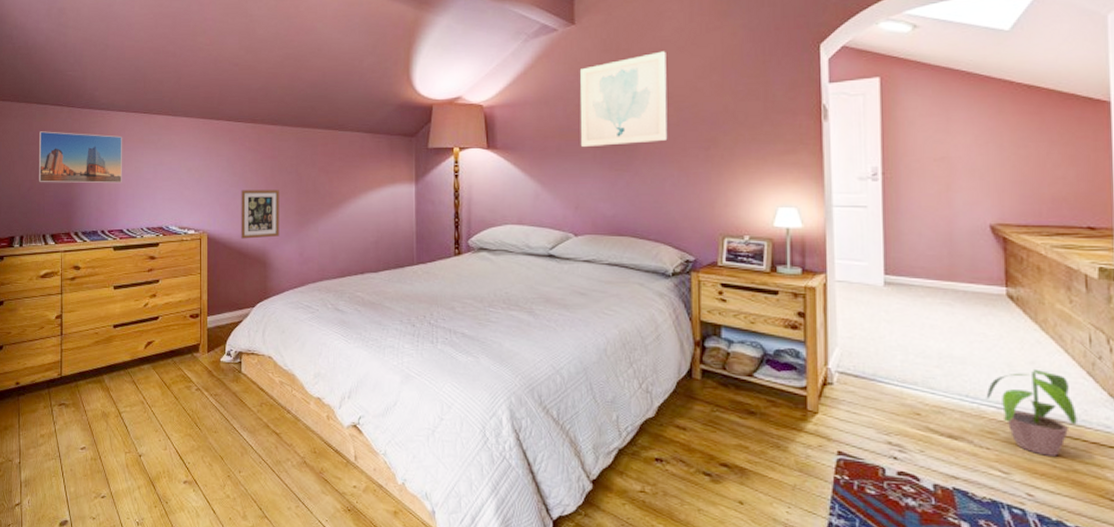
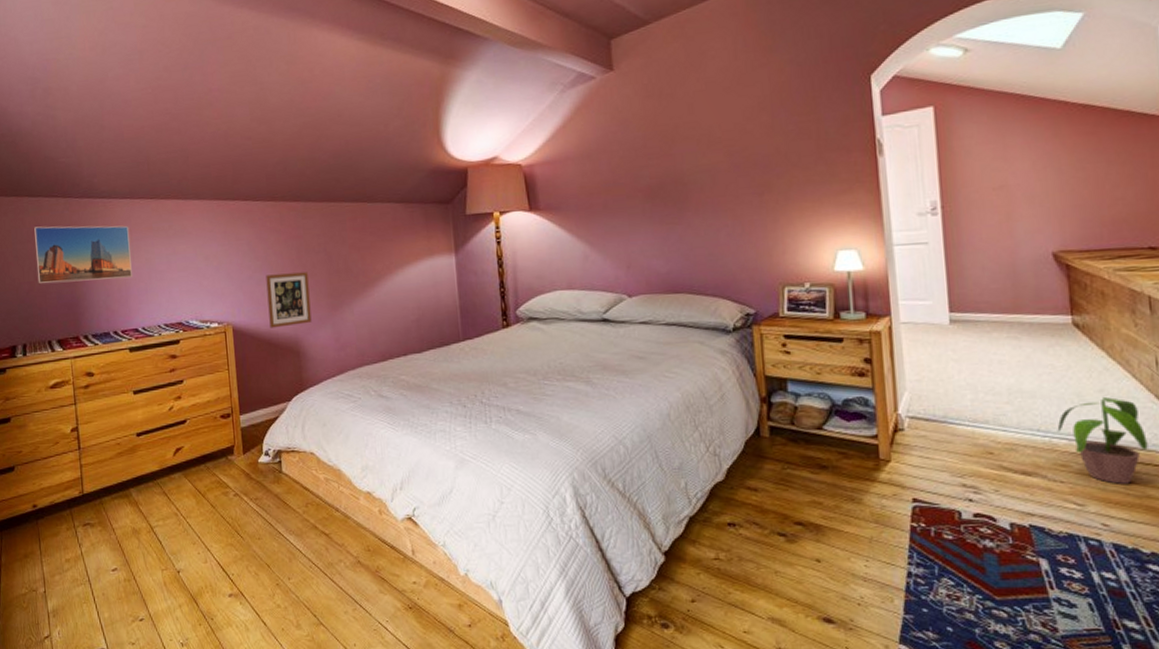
wall art: present [580,51,668,148] -> none [623,93,719,203]

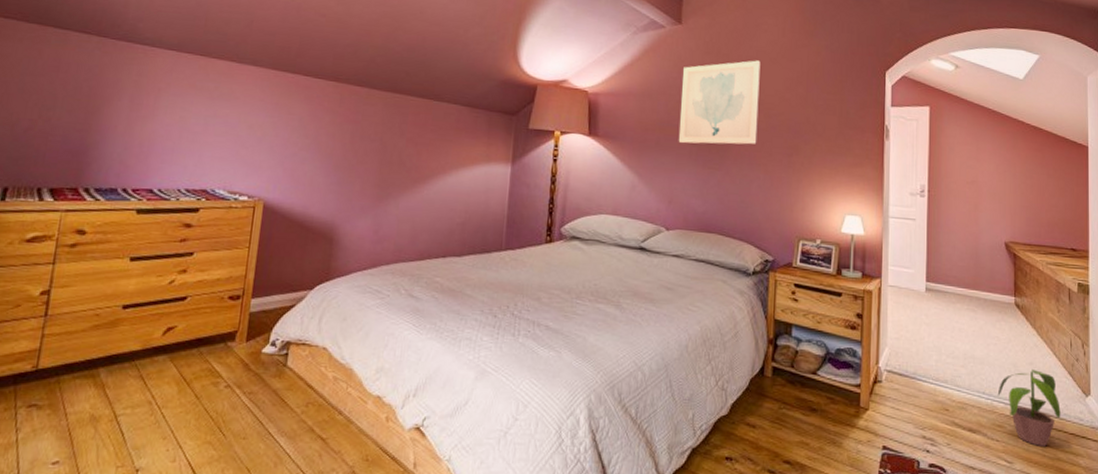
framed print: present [34,225,132,284] -> none [41,61,169,134]
picture frame: present [266,272,312,328] -> none [306,155,358,211]
wall art: none [623,93,719,203] -> present [678,60,761,145]

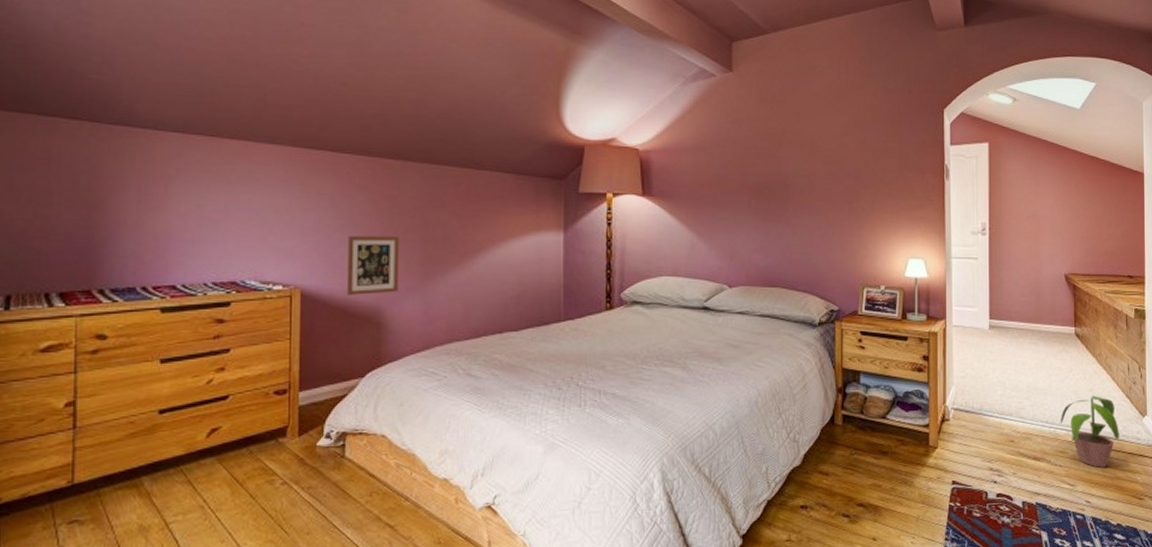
picture frame: none [306,155,358,211] -> present [347,236,399,295]
wall art: present [678,60,761,145] -> none [736,105,817,198]

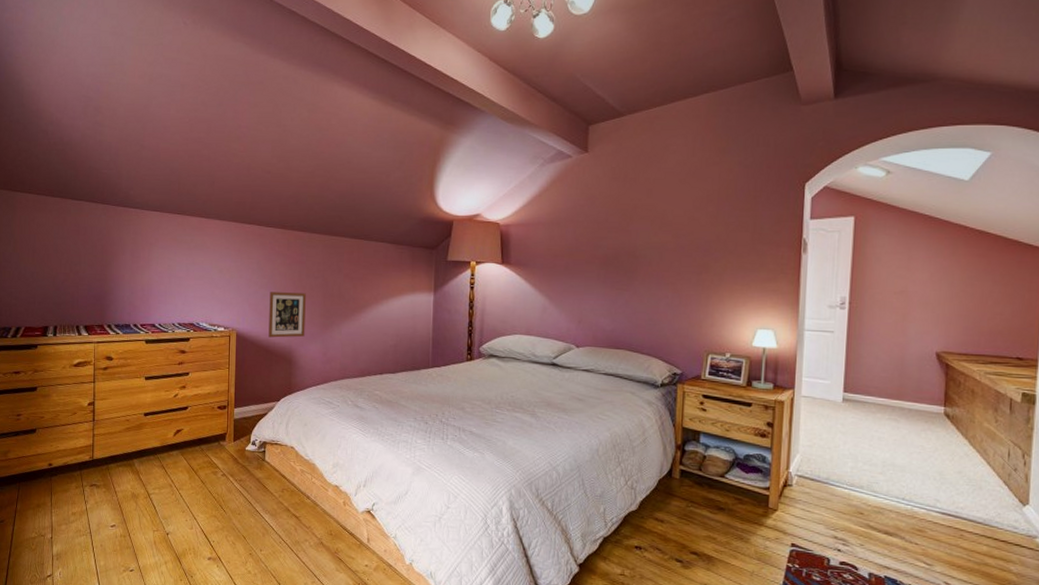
potted plant: present [1060,395,1119,468] -> none [919,477,992,552]

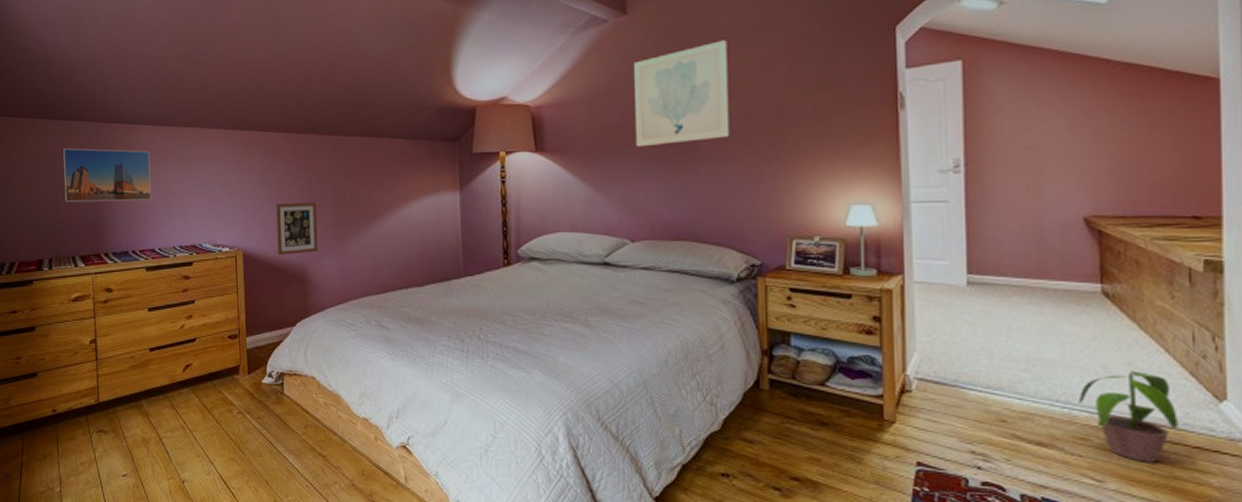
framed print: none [72,226,157,280] -> present [63,148,152,203]
wall art: none [586,182,669,267] -> present [634,40,730,148]
potted plant: none [919,477,992,552] -> present [1078,370,1178,463]

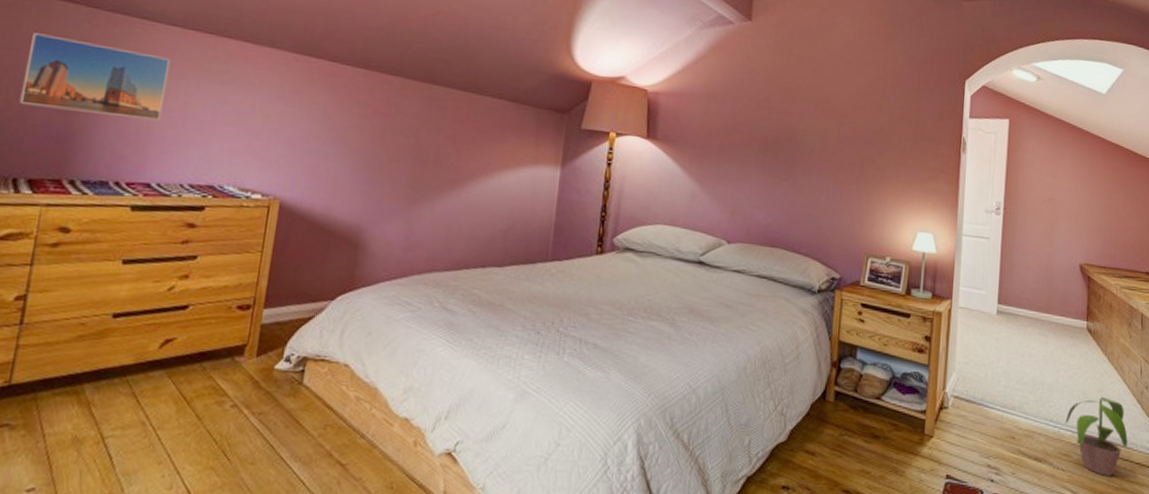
picture frame: present [276,202,318,255] -> none [328,150,389,214]
wall art: present [634,40,730,148] -> none [743,63,835,154]

